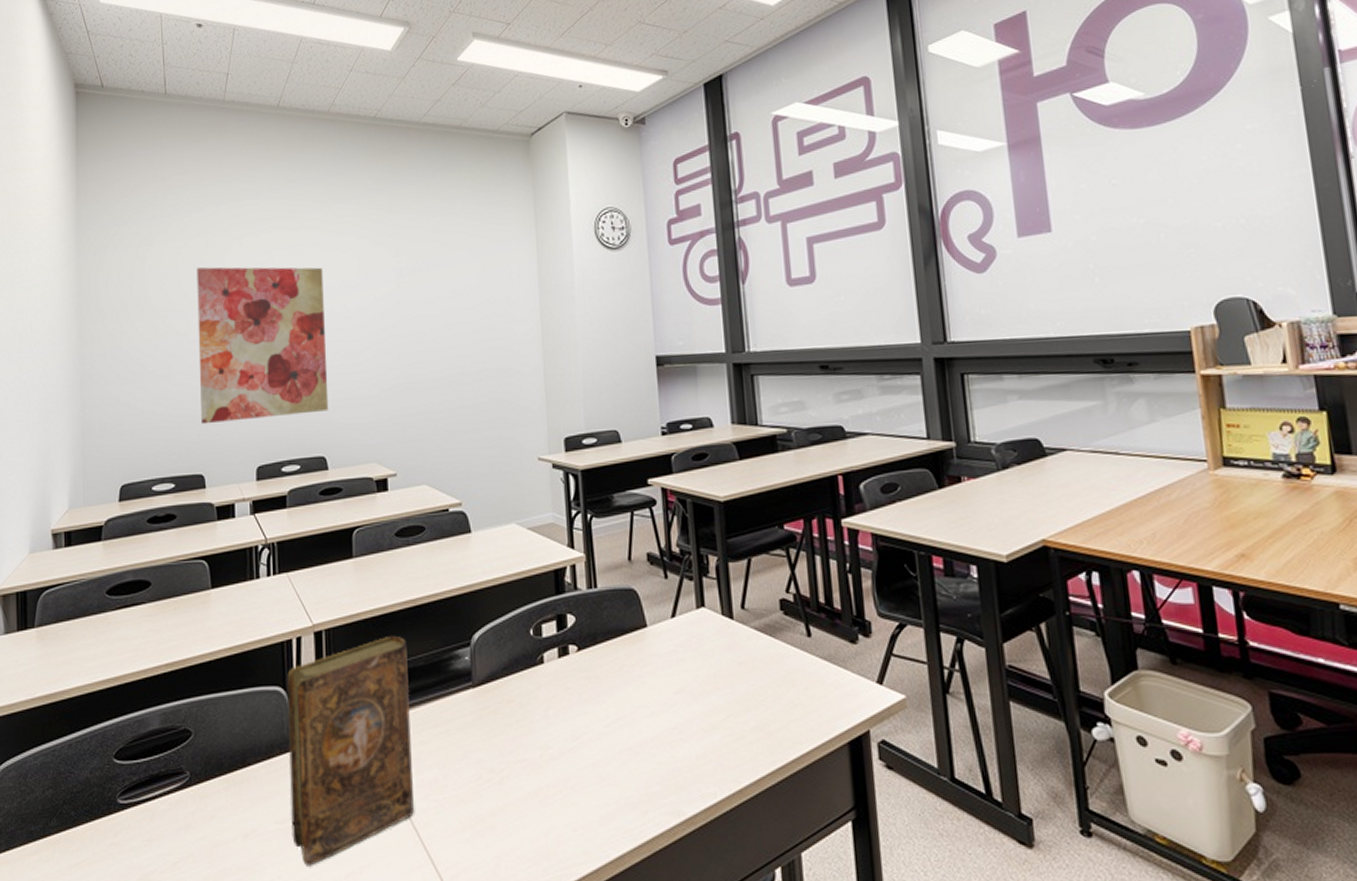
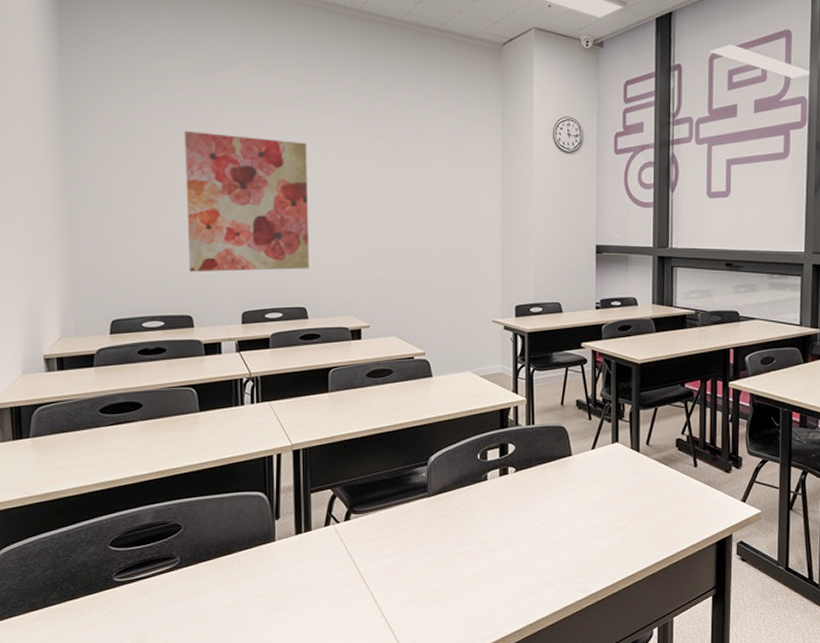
book: present [286,635,415,866] -> none [267,455,376,628]

